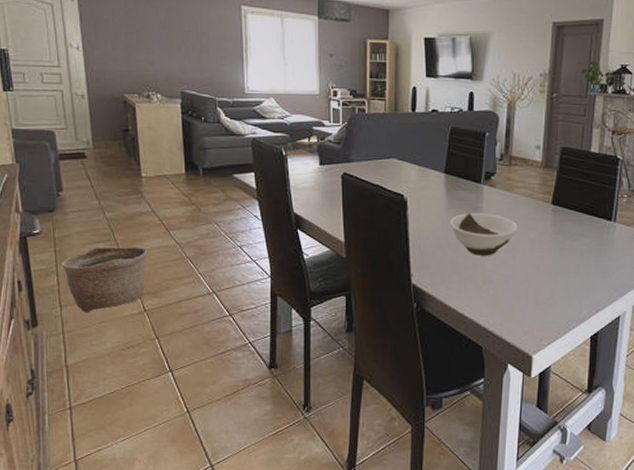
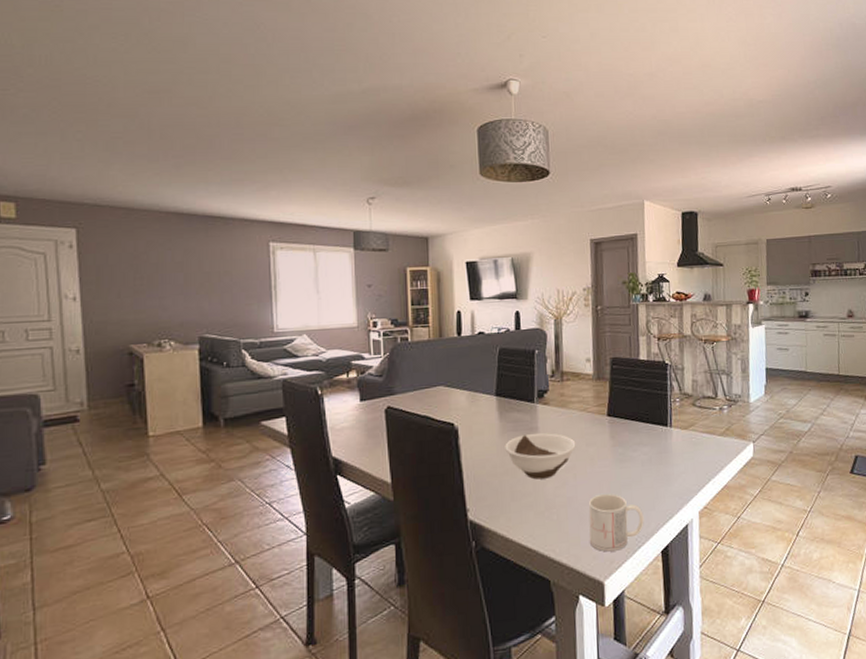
basket: present [61,246,148,313] -> none [38,519,154,612]
mug: none [523,277,577,330] -> present [588,494,644,552]

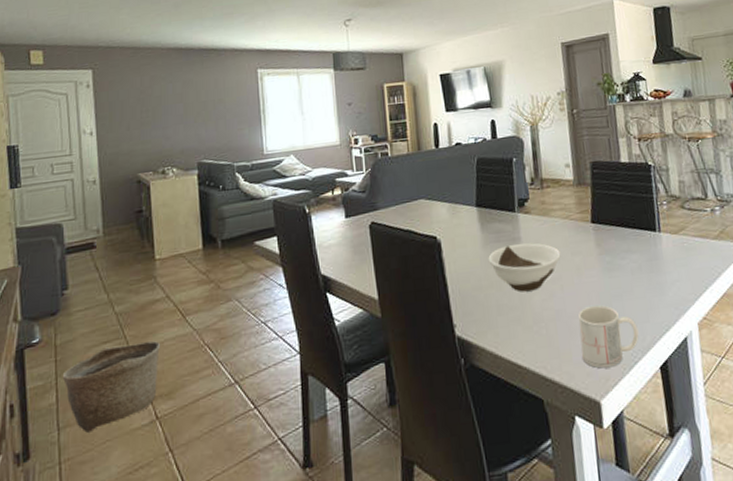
basket: none [38,519,154,612] -> present [62,340,161,433]

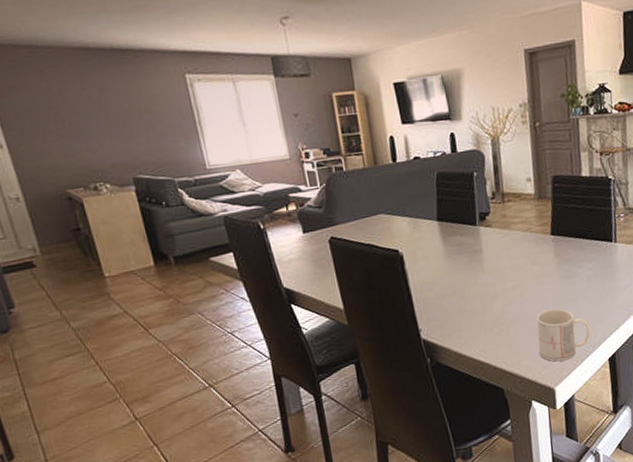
basket: present [62,340,161,433] -> none [29,352,132,434]
bowl: present [488,243,561,292] -> none [450,254,521,299]

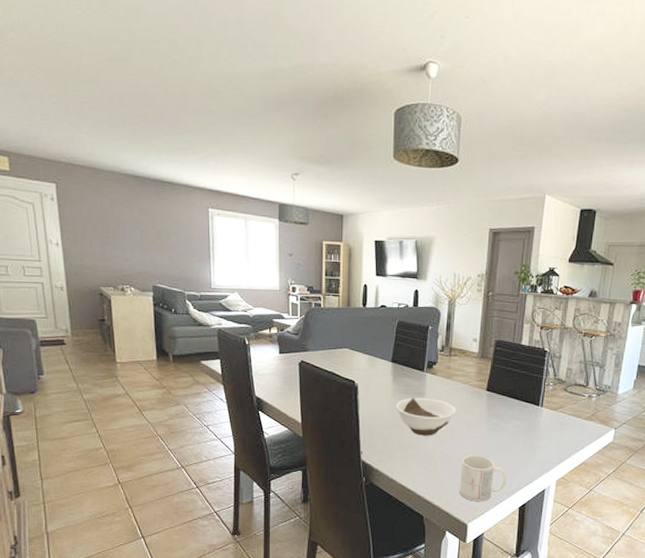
bowl: none [450,254,521,299] -> present [396,398,456,436]

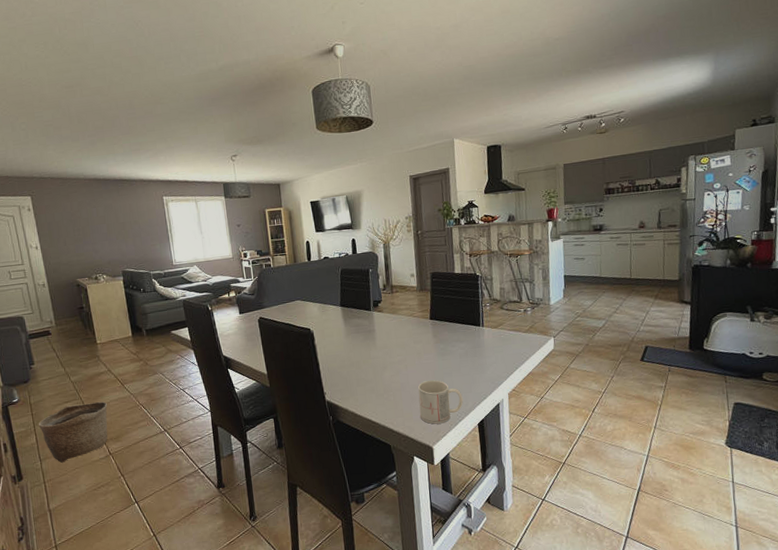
basket: none [42,425,122,485] -> present [38,401,108,463]
bowl: present [396,398,456,436] -> none [350,334,406,370]

